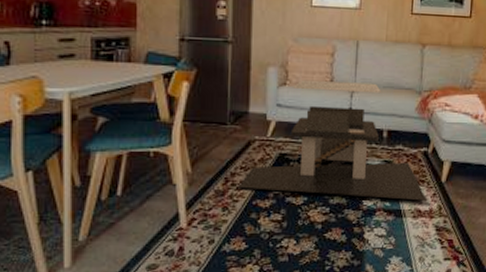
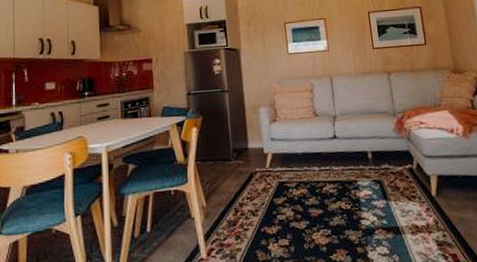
coffee table: present [238,79,427,201] -> none [247,111,421,218]

